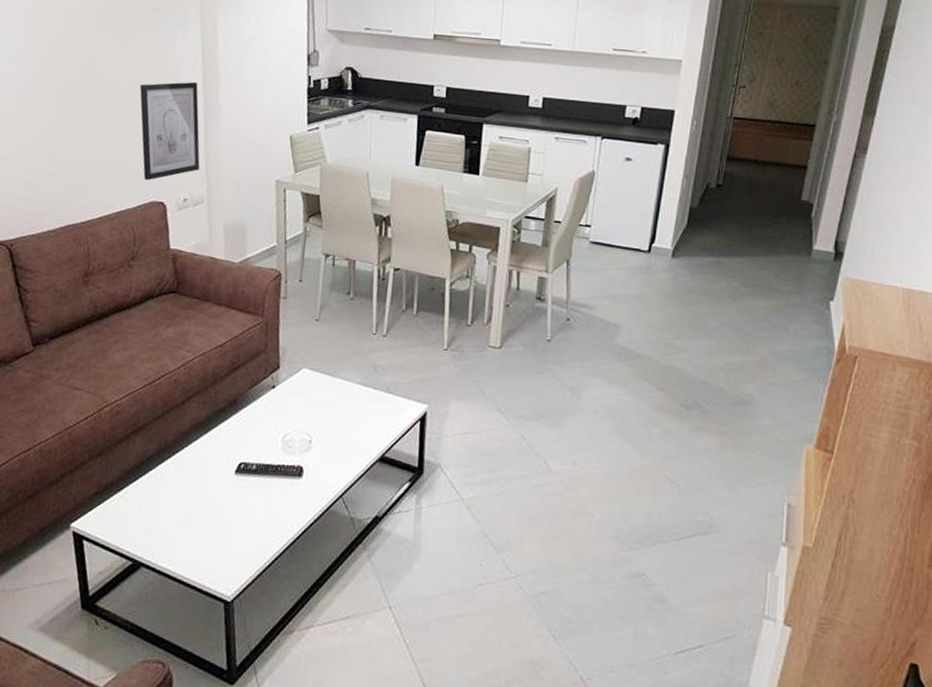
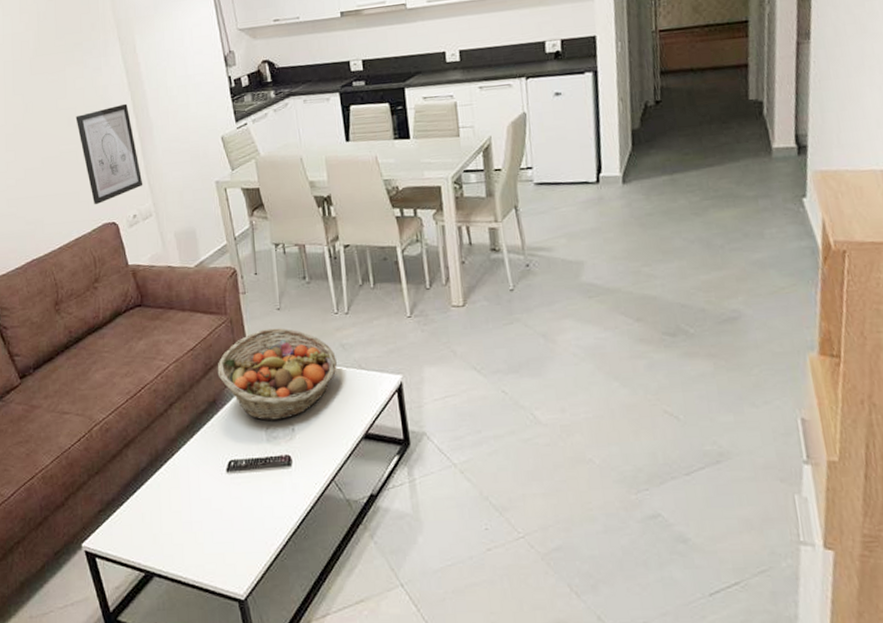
fruit basket: none [243,337,366,430] -> present [217,328,337,421]

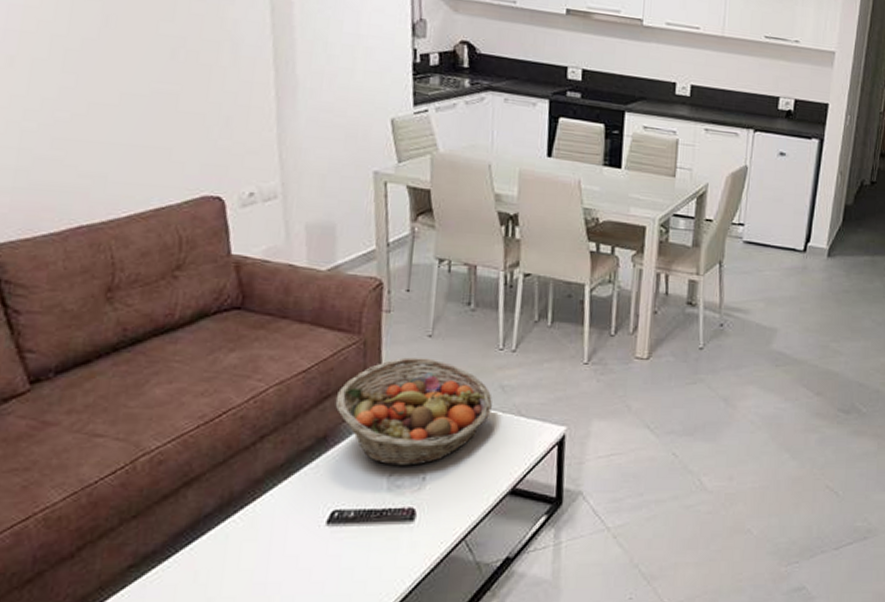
wall art: present [75,103,143,204] -> none [183,48,272,170]

